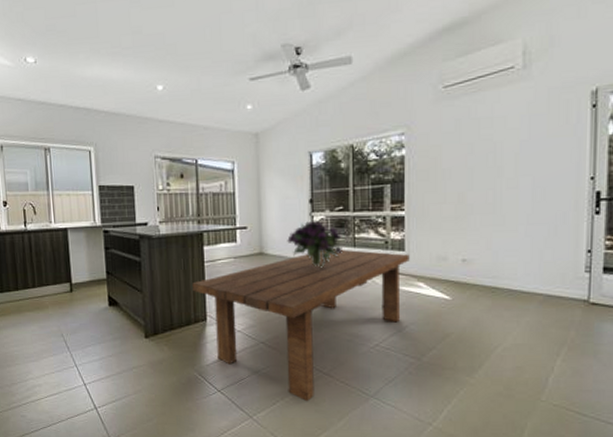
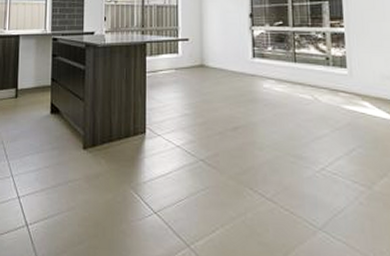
dining table: present [192,249,410,402] -> none [133,64,352,232]
bouquet: present [287,220,342,268] -> none [228,34,283,82]

